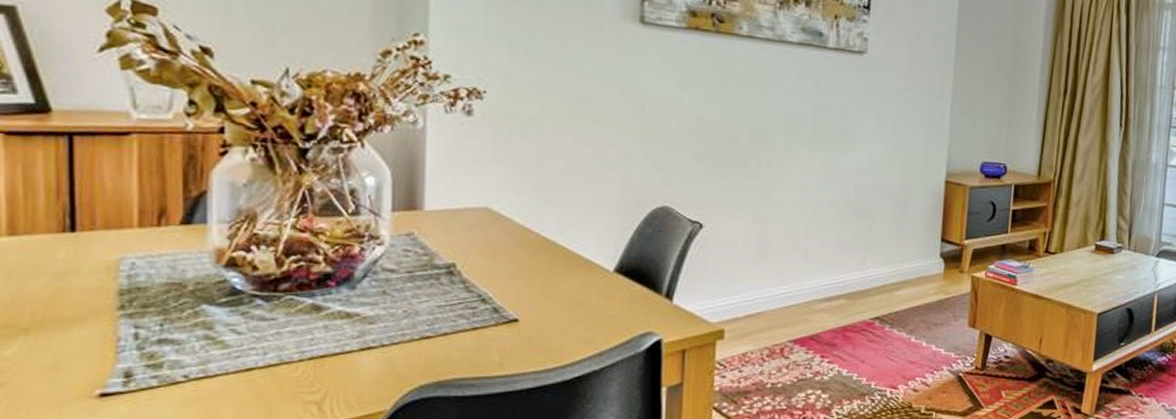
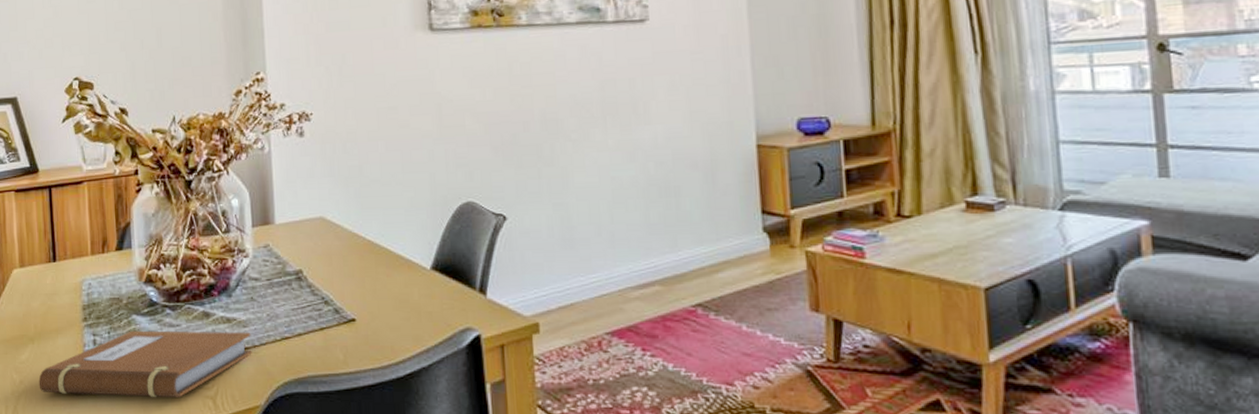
notebook: none [34,323,379,404] -> present [38,330,252,398]

